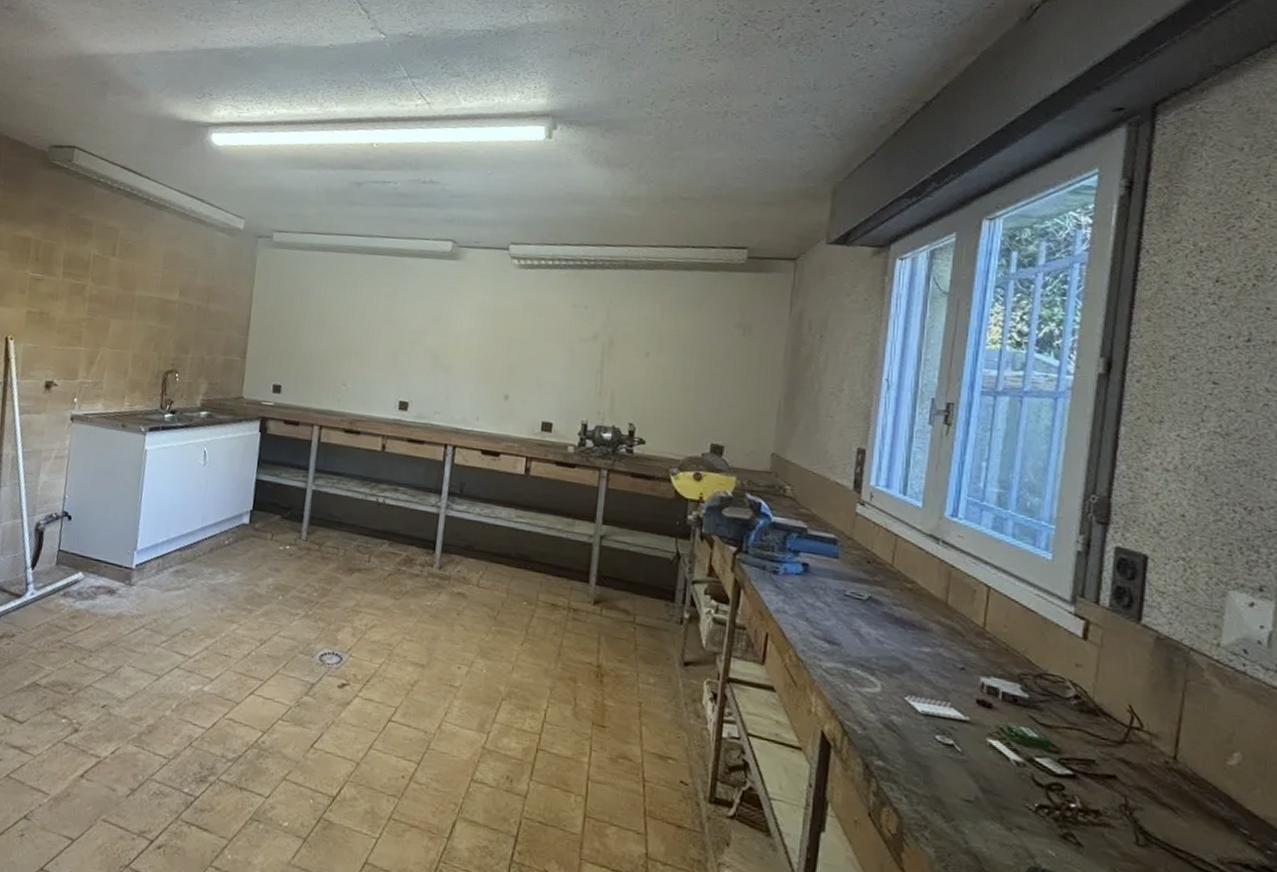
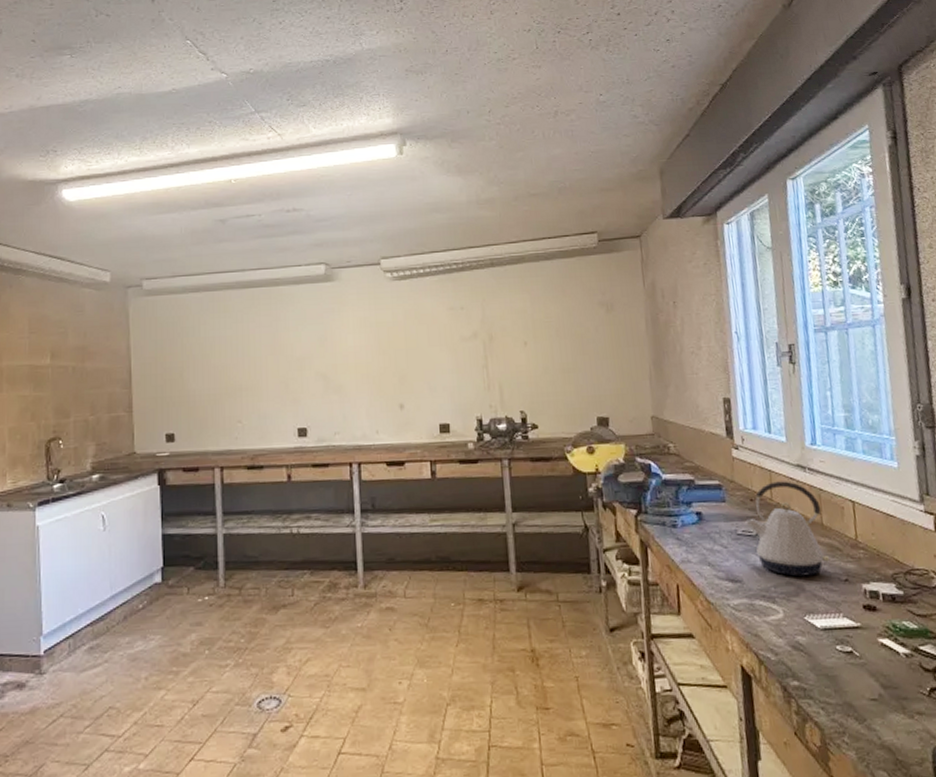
kettle: none [855,547,949,656] -> present [744,481,830,577]

